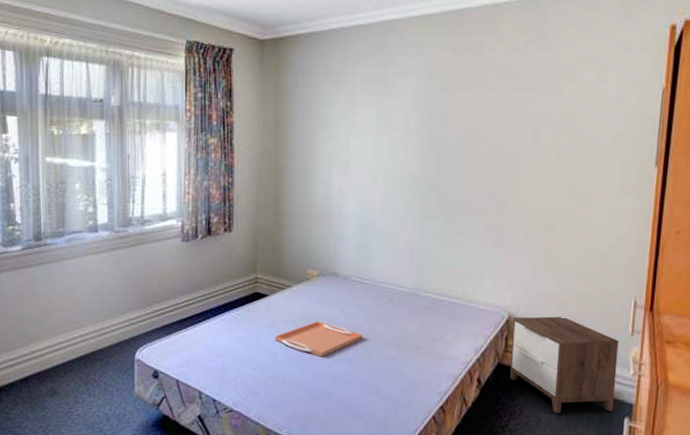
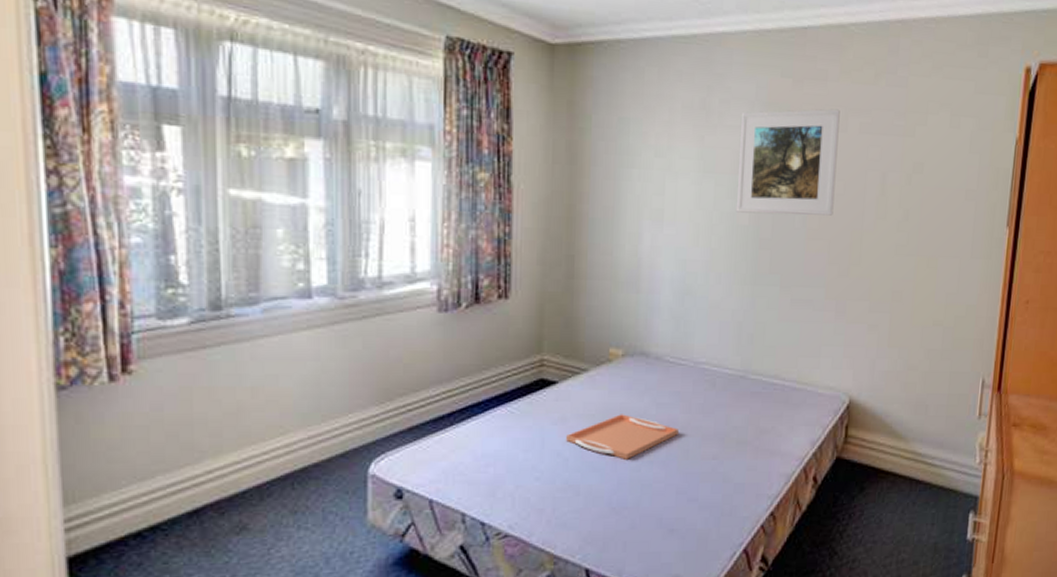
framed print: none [407,73,496,162] -> present [735,108,840,216]
nightstand: present [510,316,619,413] -> none [849,400,966,512]

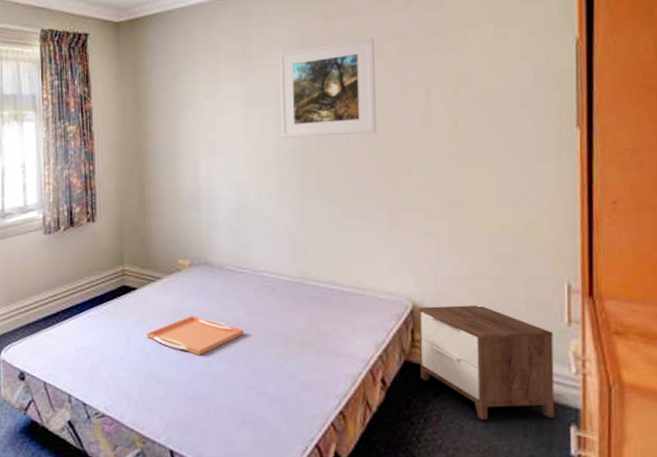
nightstand: none [849,400,966,512] -> present [419,305,555,420]

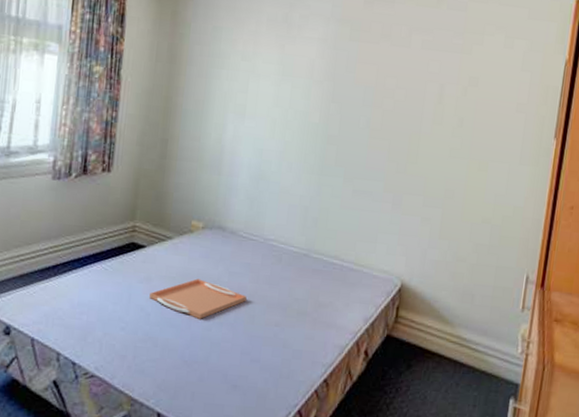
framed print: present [278,37,377,138] -> none [308,26,405,119]
nightstand: present [419,305,555,420] -> none [398,286,509,391]

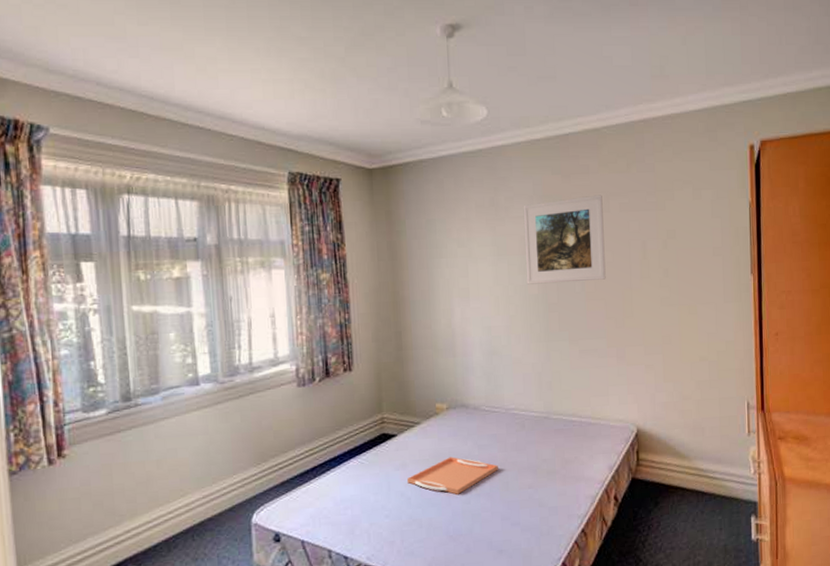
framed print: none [308,26,405,119] -> present [523,195,606,285]

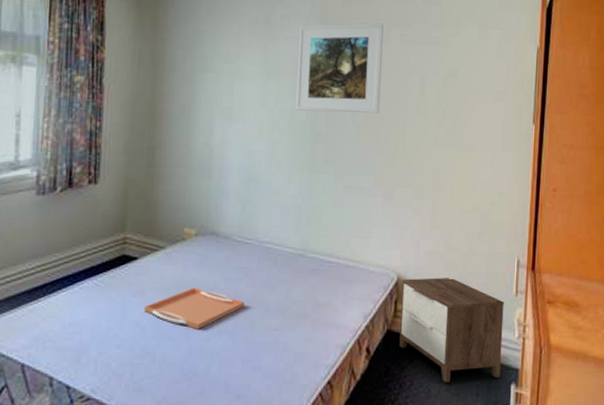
nightstand: none [642,425,741,521] -> present [399,278,504,382]

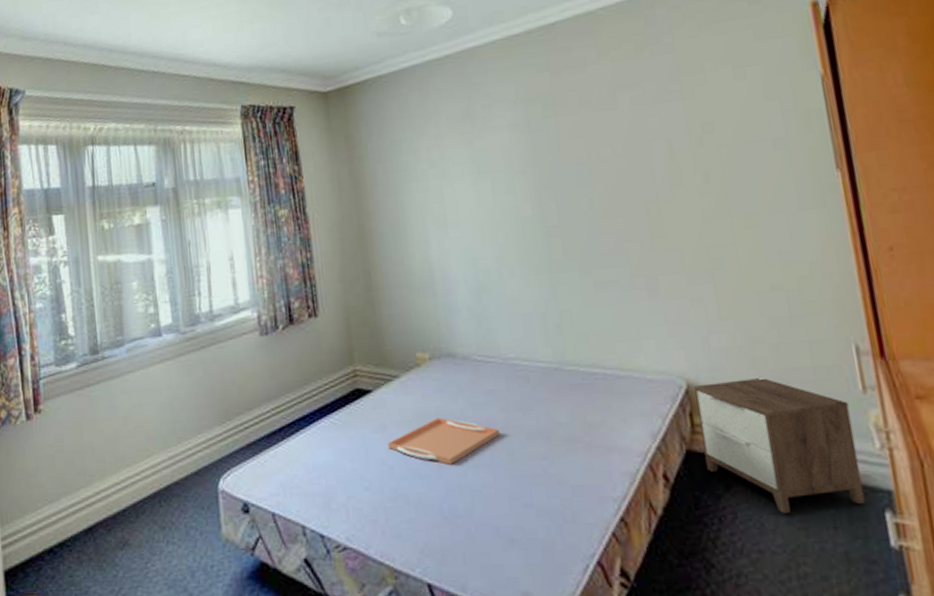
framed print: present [294,22,384,113] -> none [504,89,622,206]

